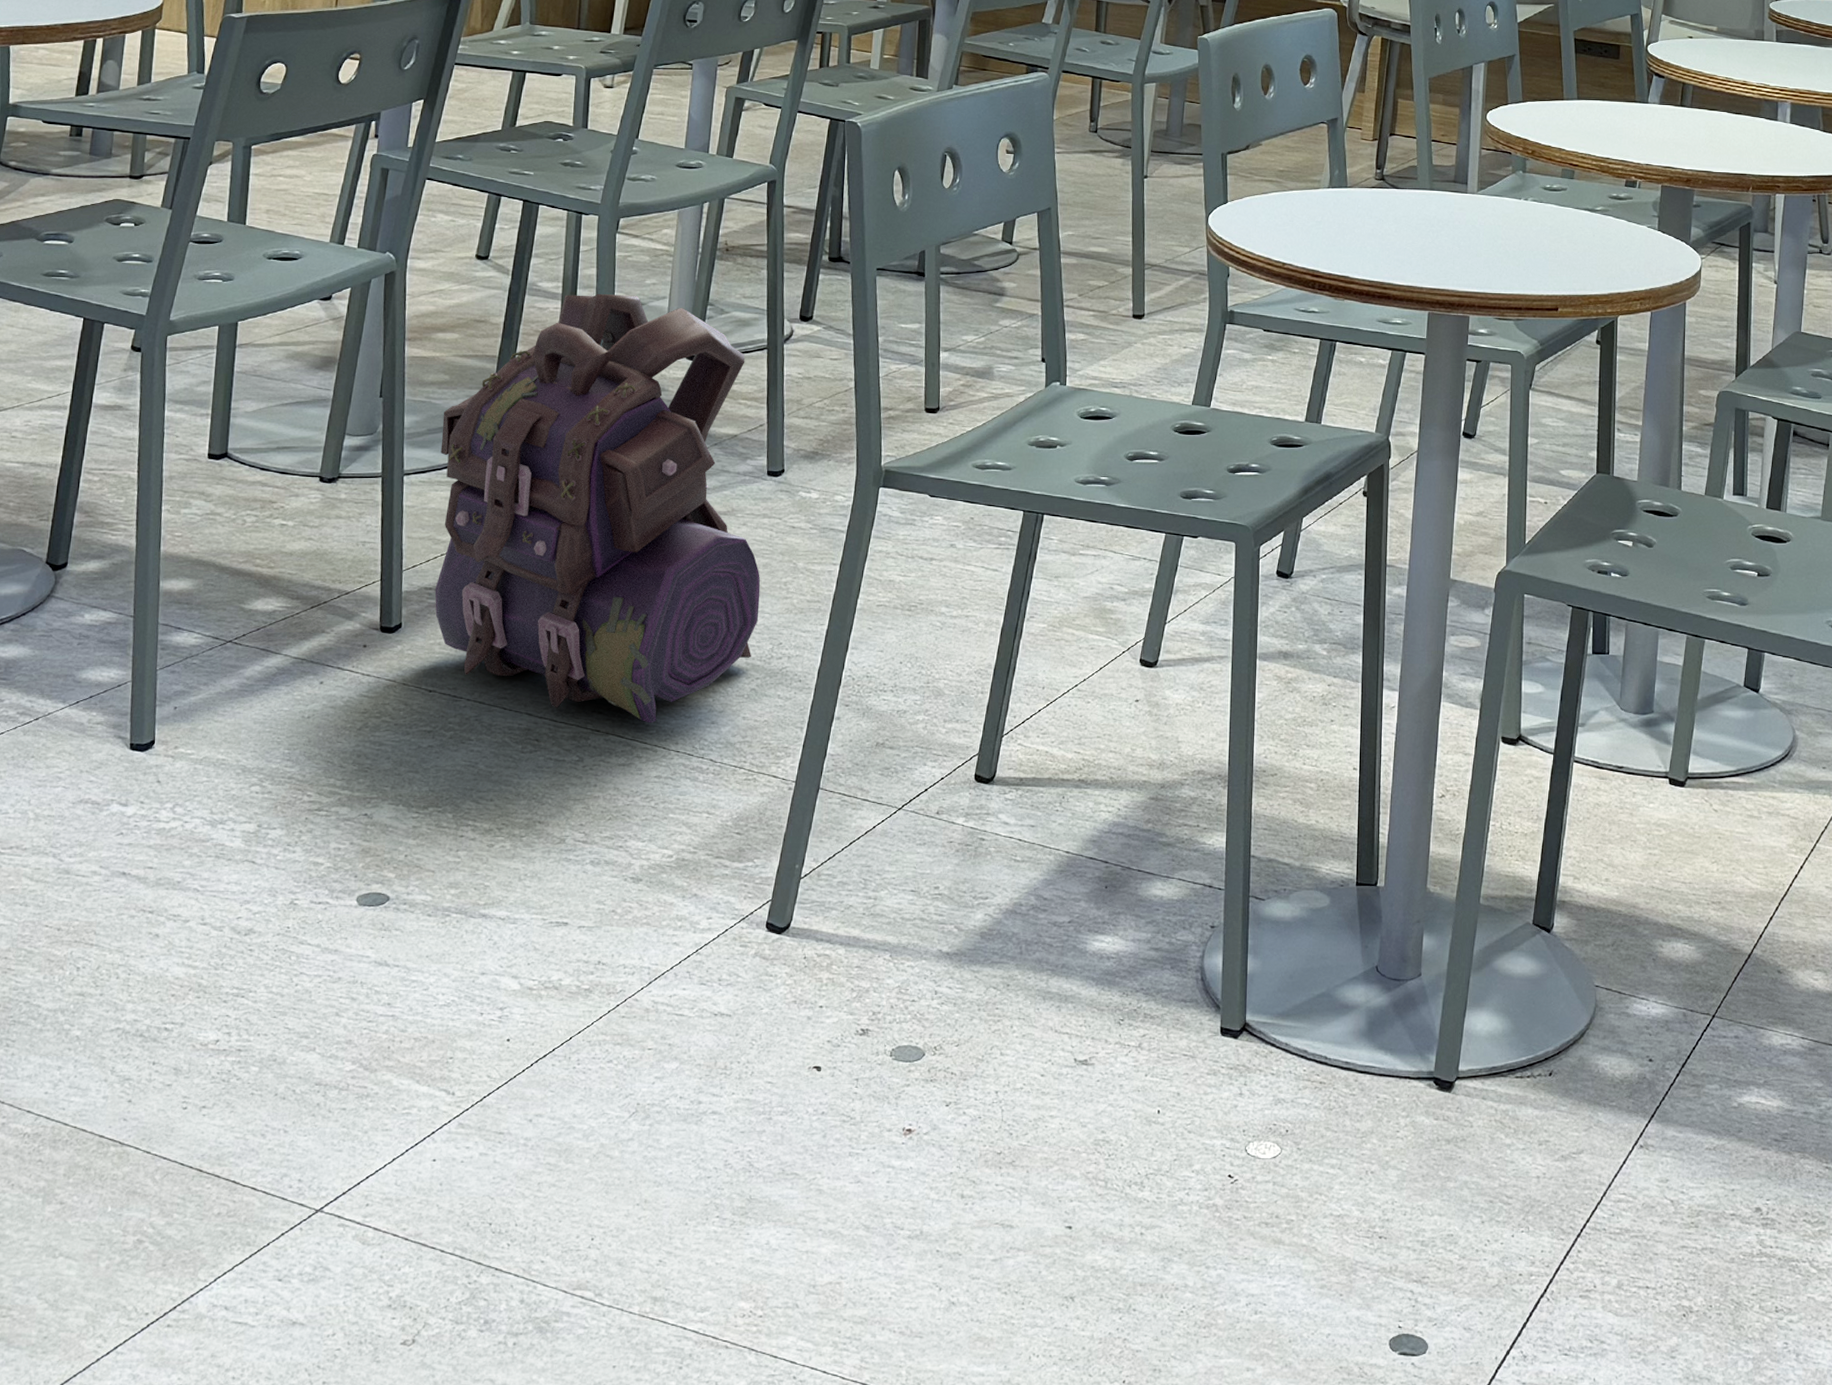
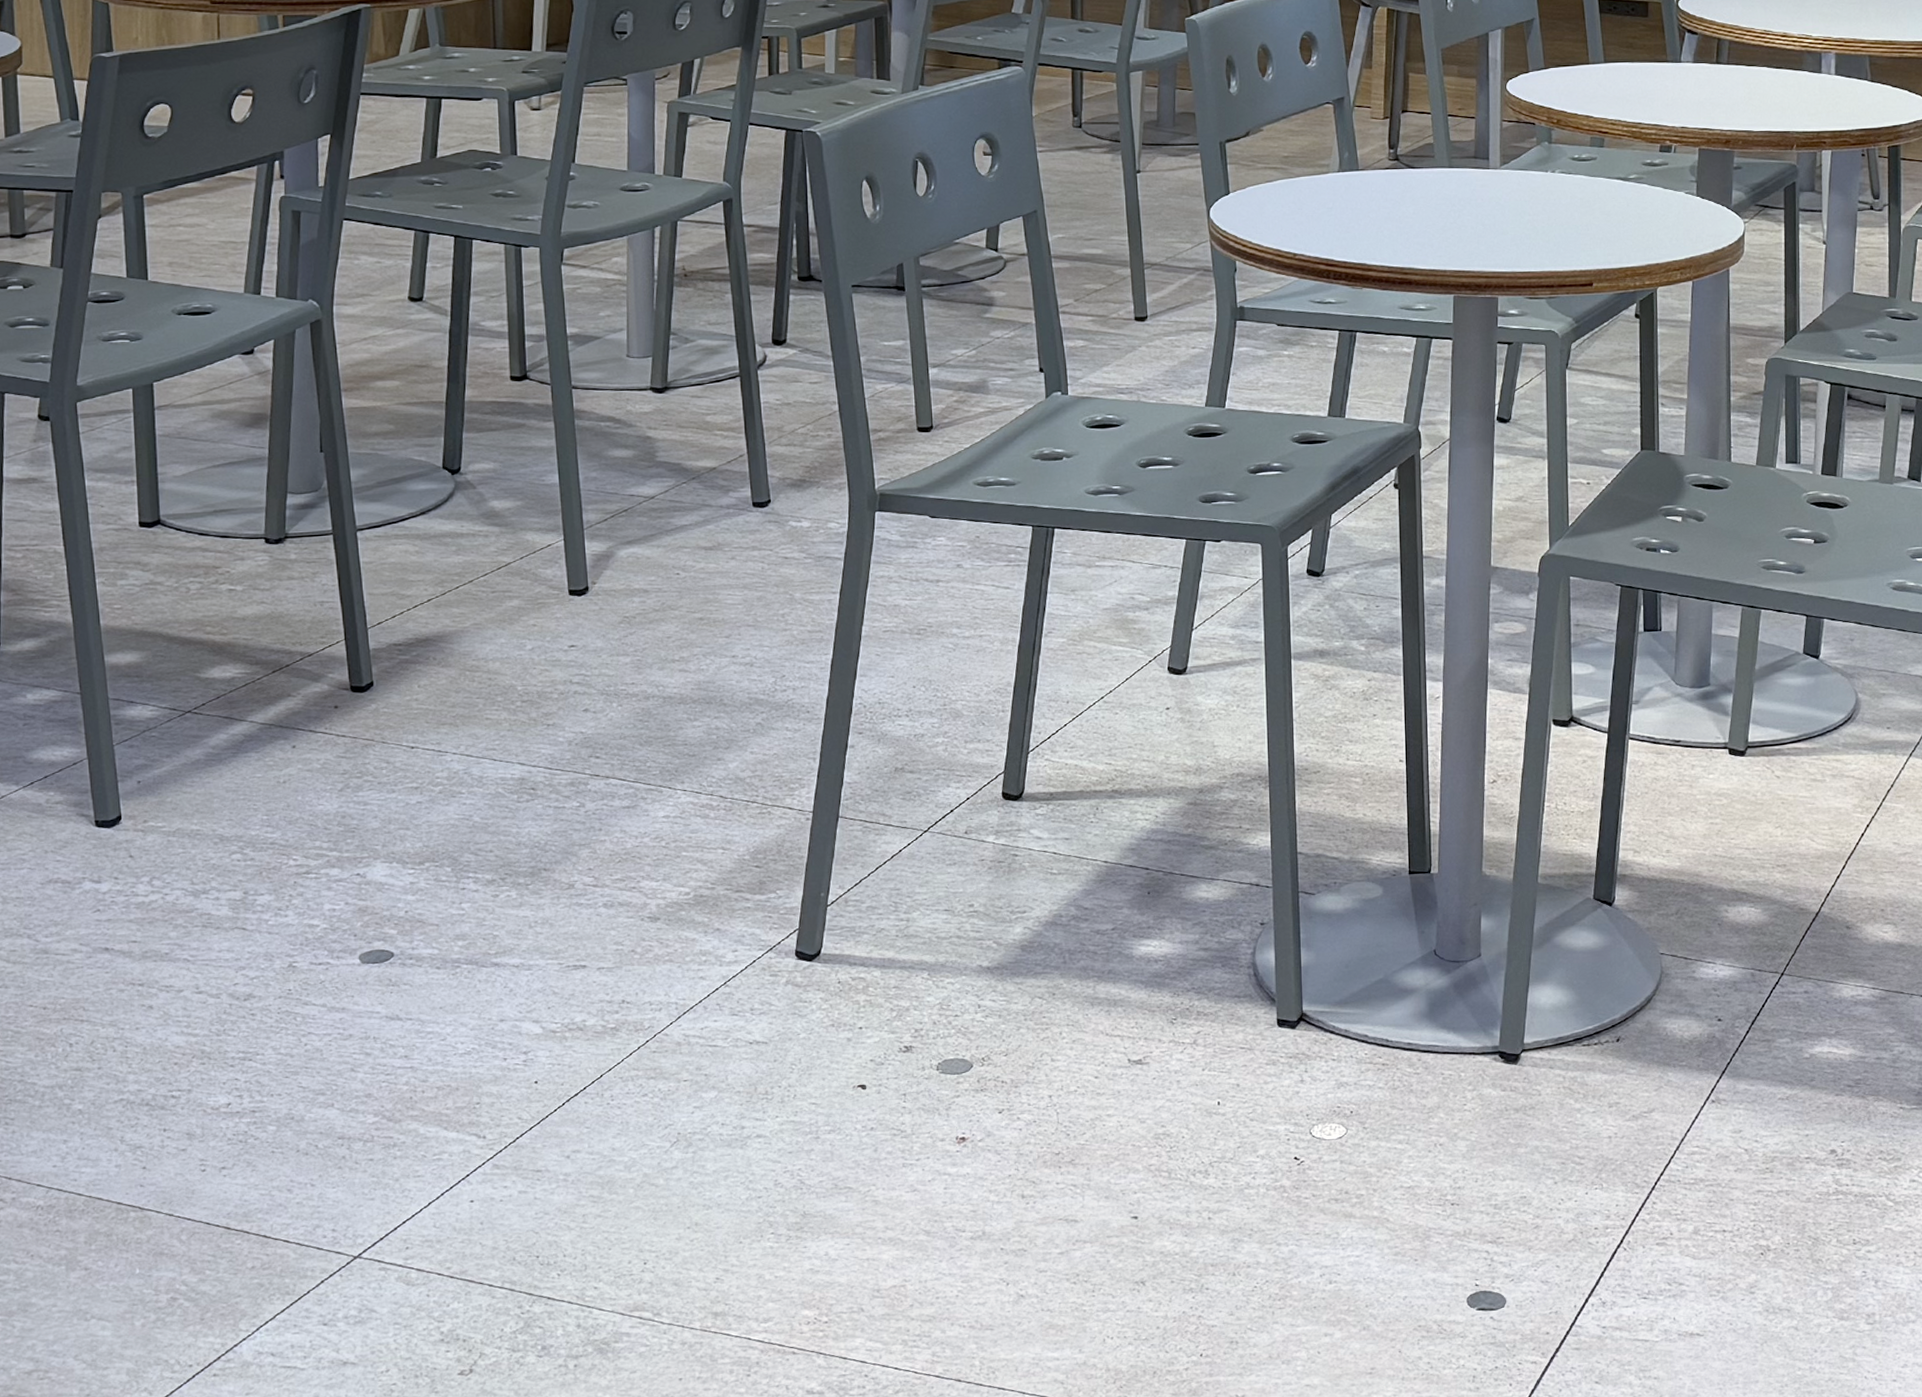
backpack: present [435,293,761,723] -> none [392,329,758,764]

